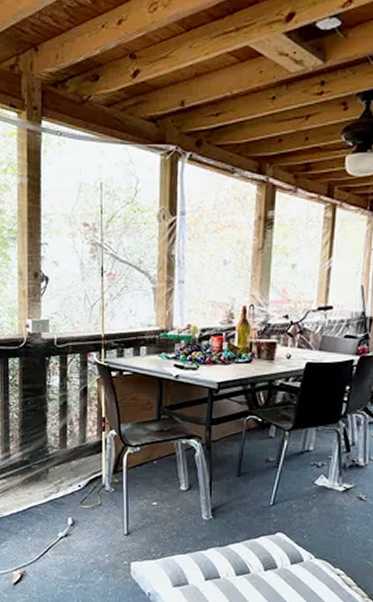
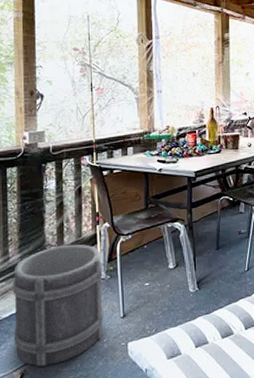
bucket: none [13,449,107,572] -> present [12,244,104,368]

